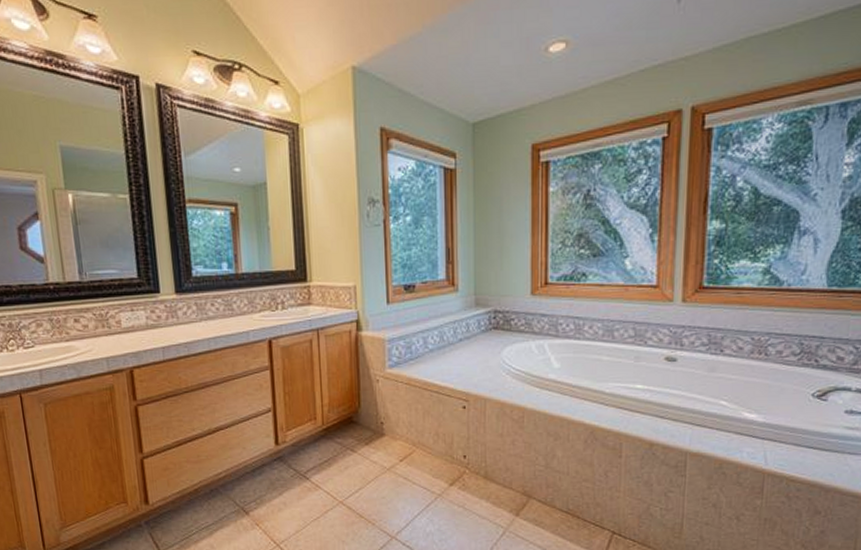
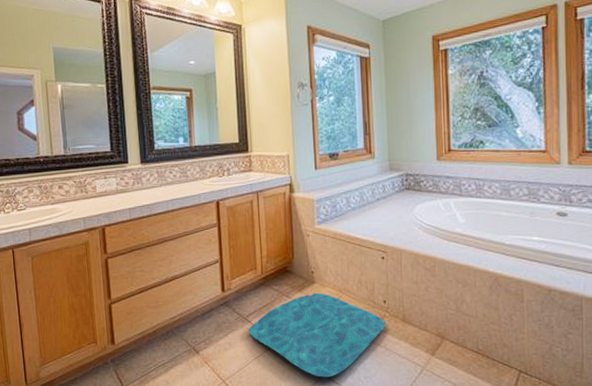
bath mat: none [306,447,465,540] -> present [248,293,386,377]

